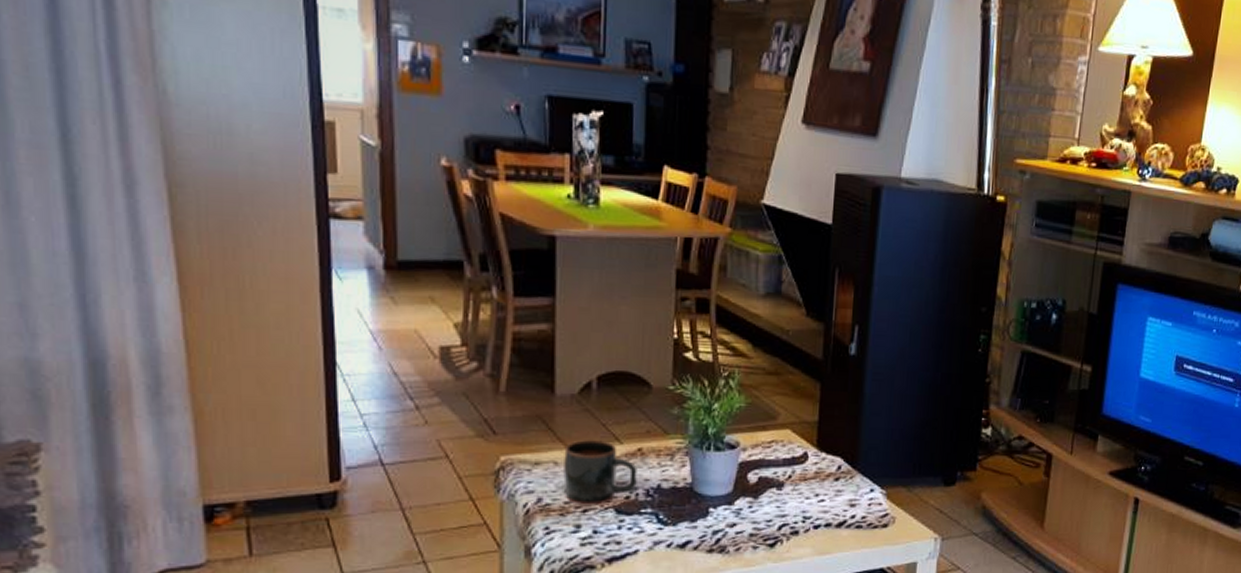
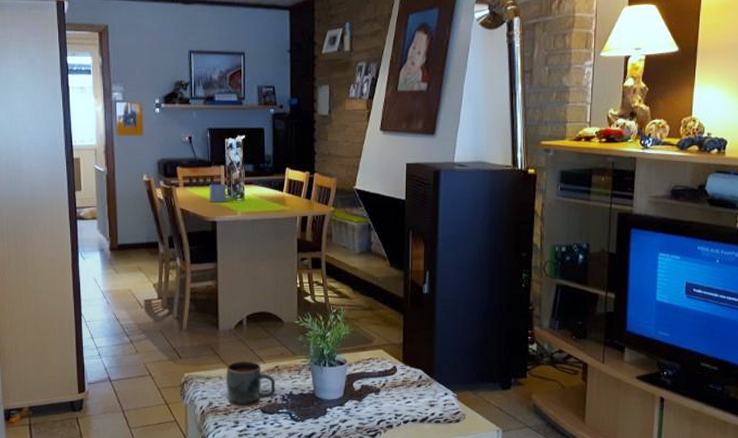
mug: none [545,179,584,208] -> present [209,183,234,202]

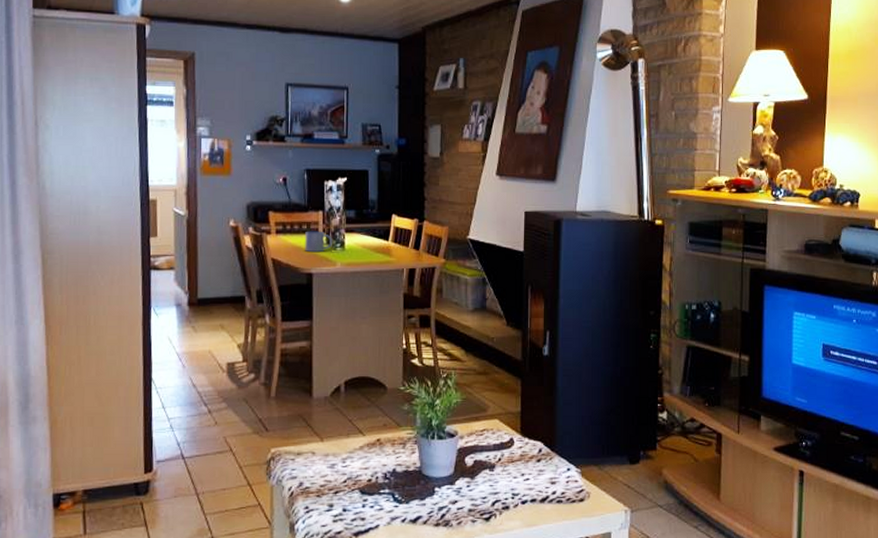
mug: present [226,361,276,407] -> none [319,434,377,488]

